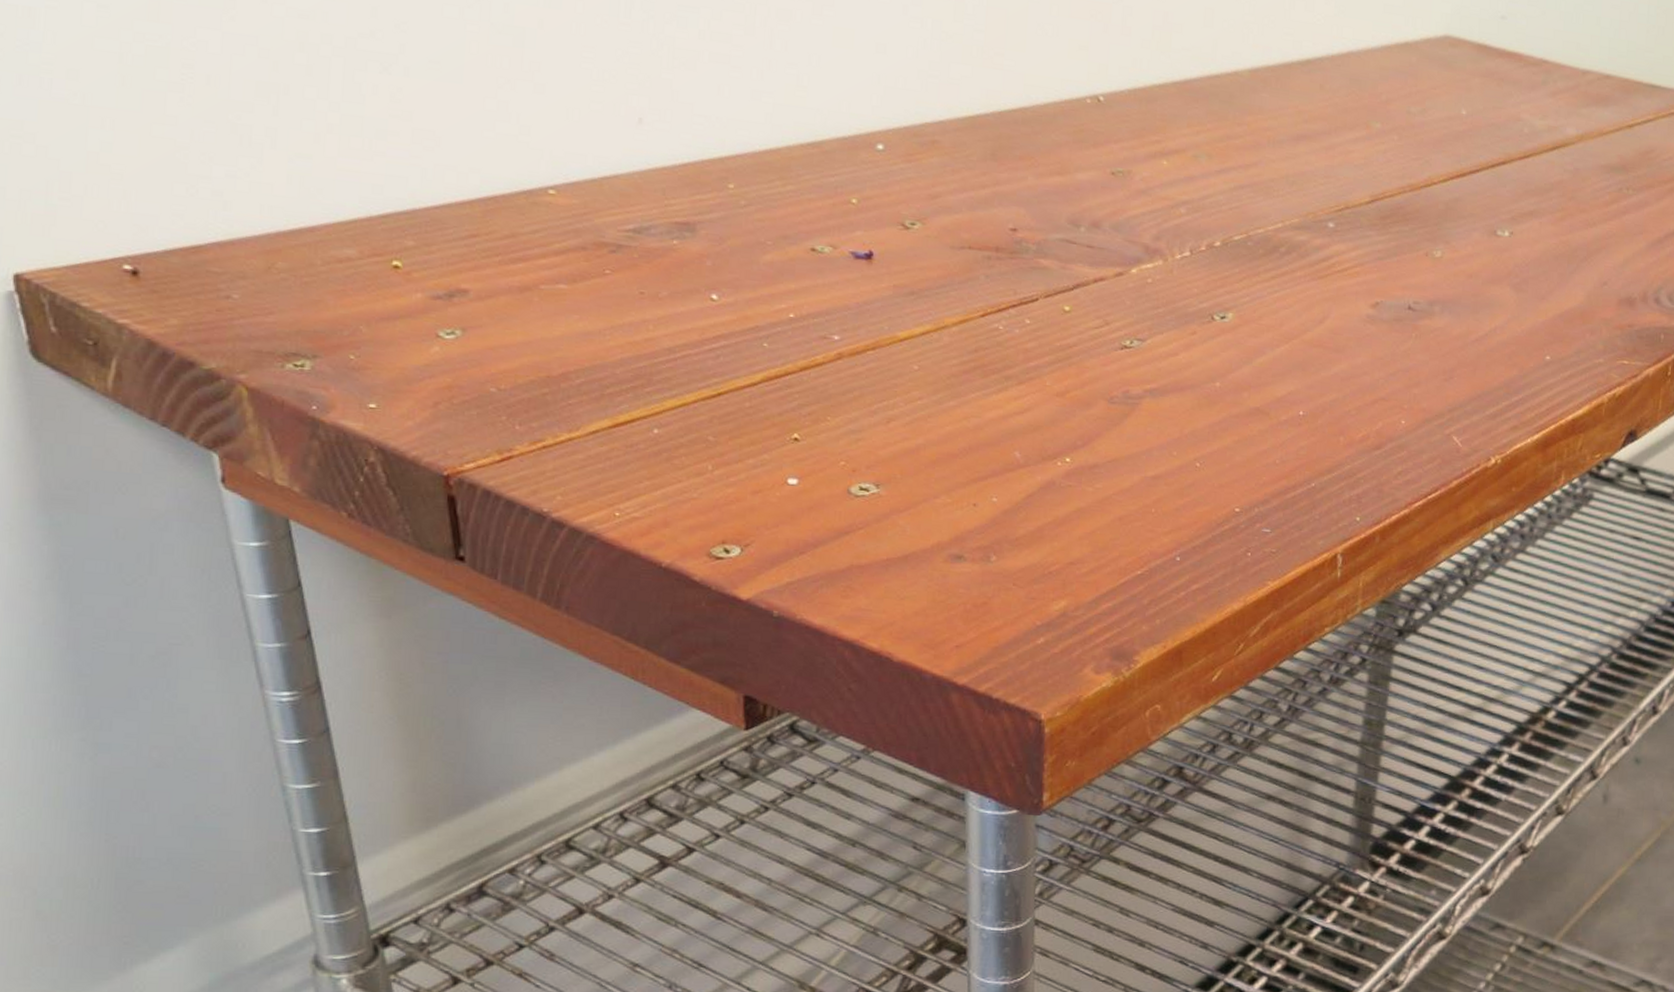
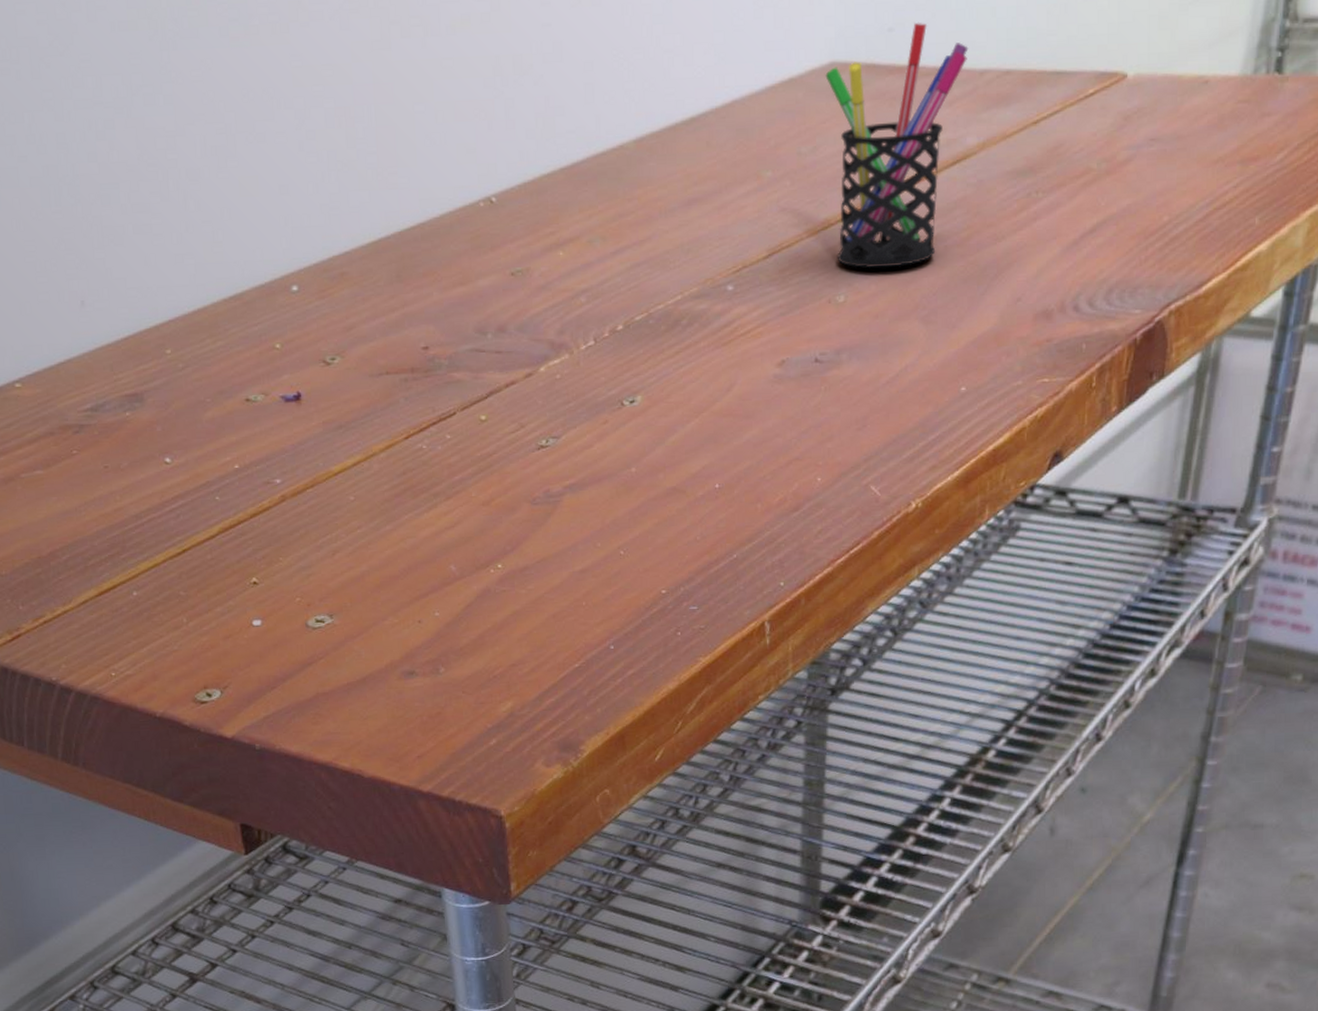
pen holder: none [1437,15,1574,234] -> present [825,22,969,269]

